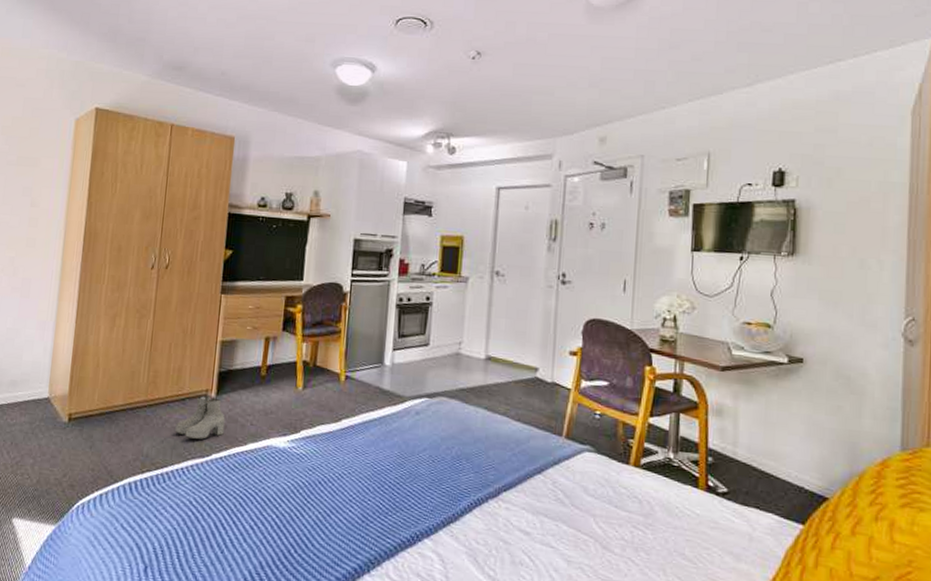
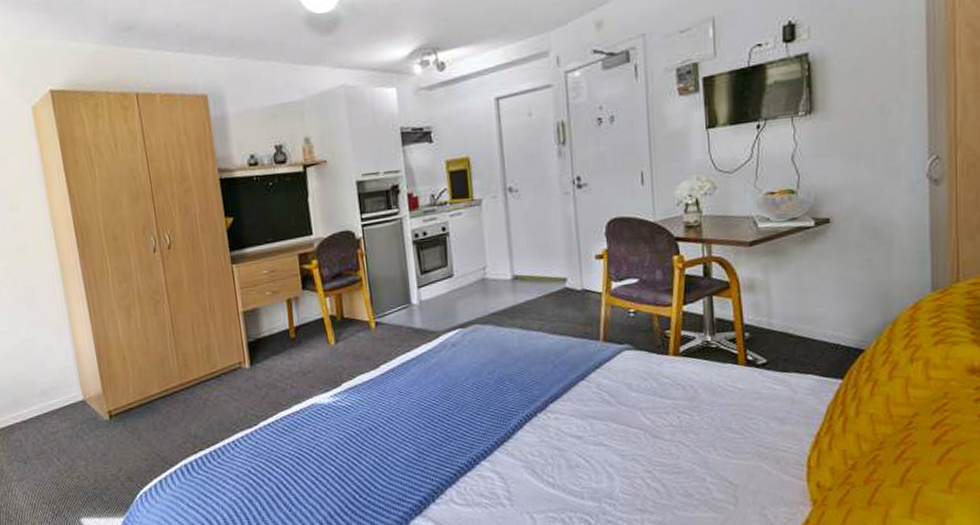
boots: present [175,395,225,440] -> none [217,367,267,413]

